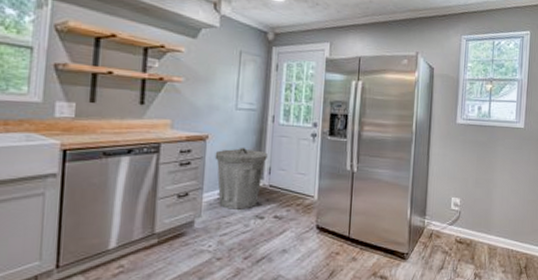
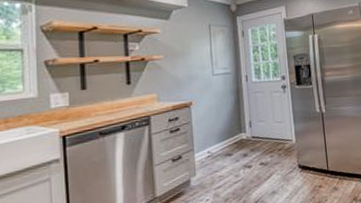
trash can: present [215,147,268,210] -> none [200,107,247,165]

